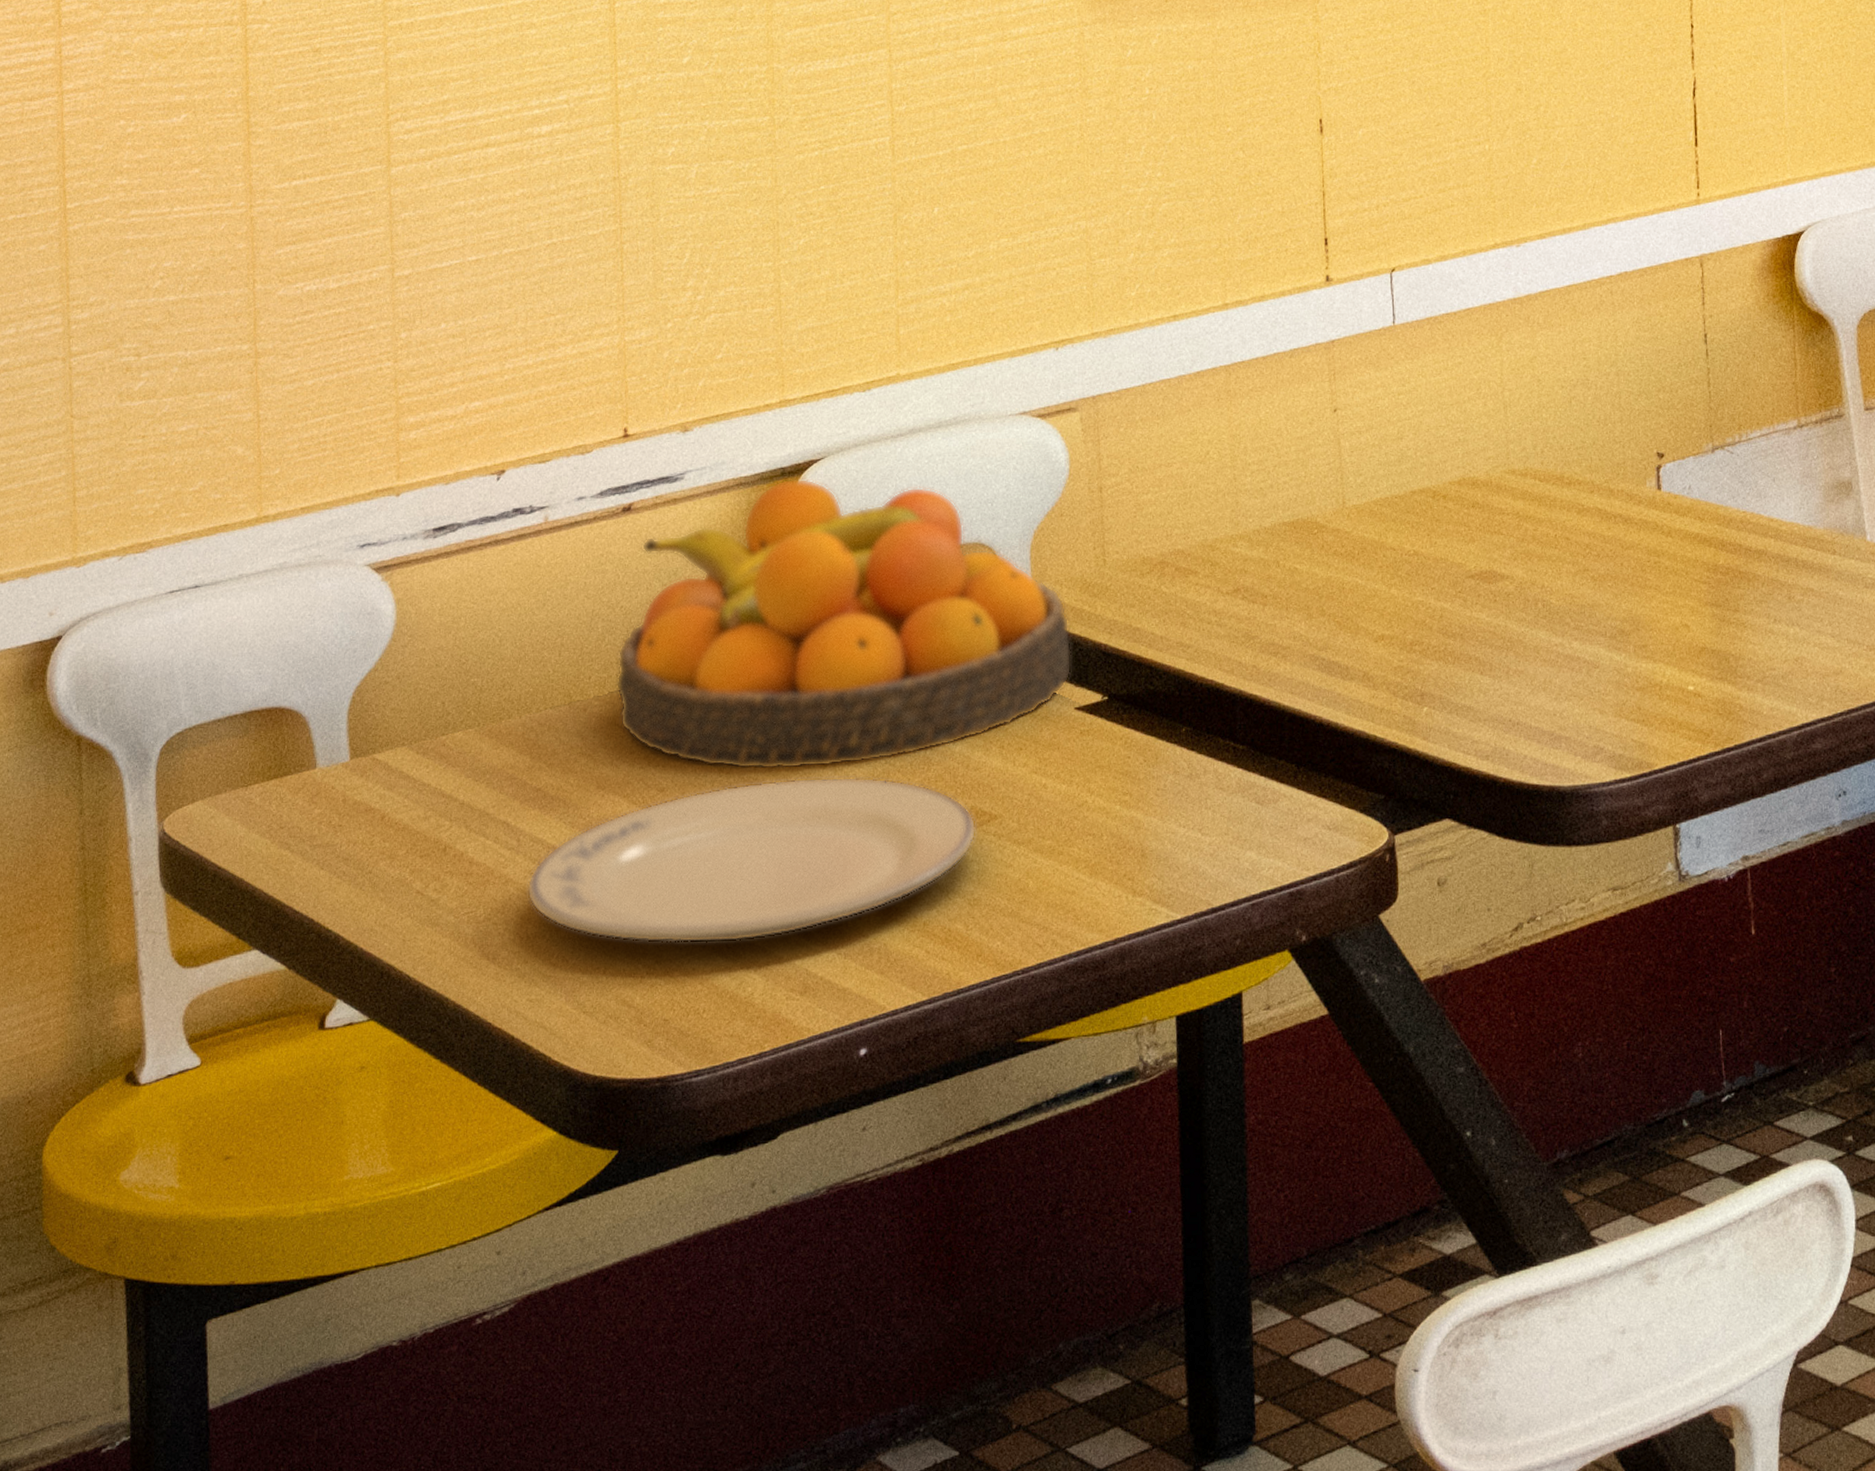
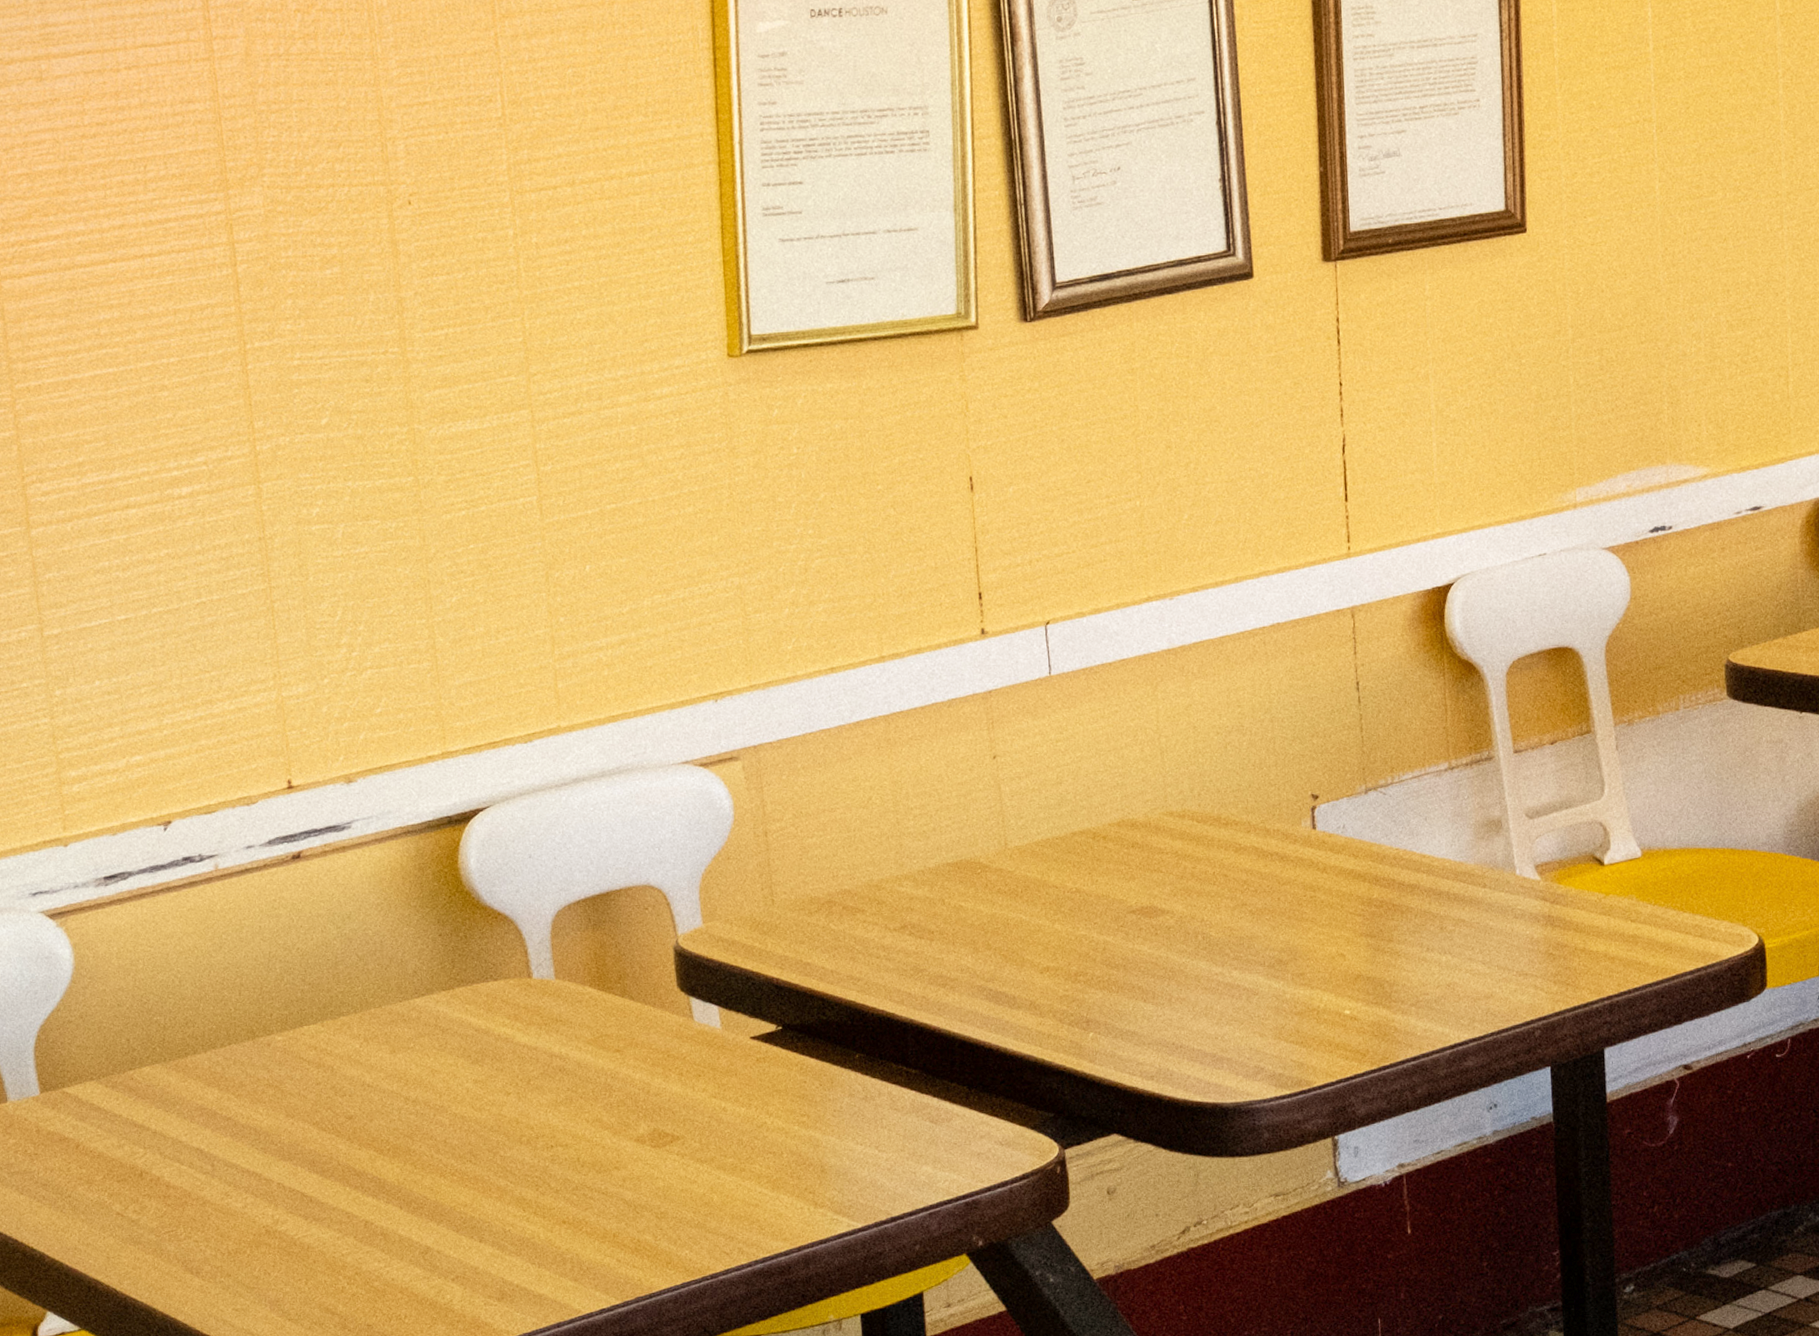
plate: present [527,776,976,944] -> none [224,1102,660,1257]
fruit bowl: present [615,478,1072,770] -> none [297,826,746,1098]

